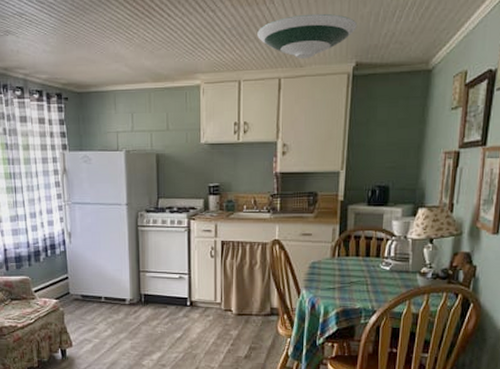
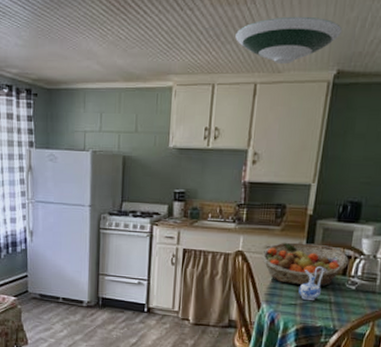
fruit basket: none [297,228,381,270] -> present [261,242,349,287]
ceramic pitcher: none [336,249,359,284] -> present [298,265,325,301]

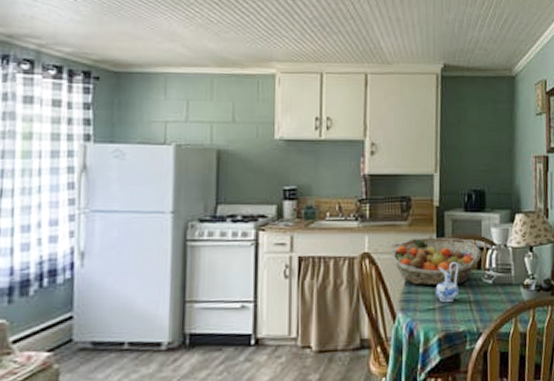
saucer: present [235,16,343,64] -> none [341,13,444,56]

